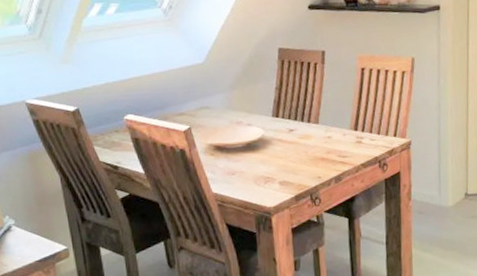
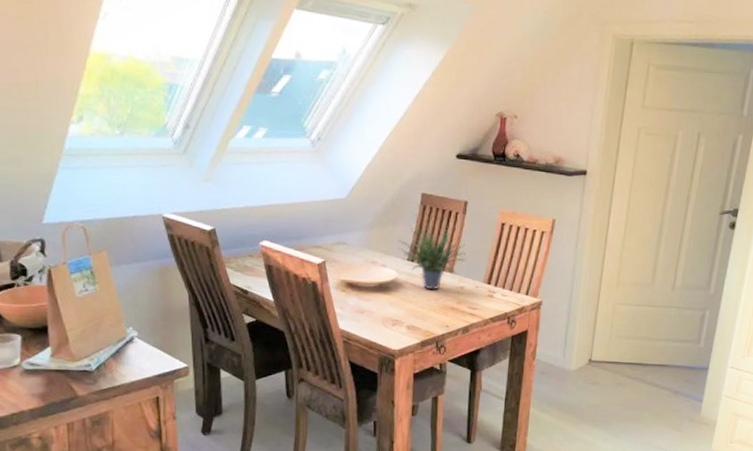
potted plant: none [261,70,330,144] -> present [398,214,467,290]

